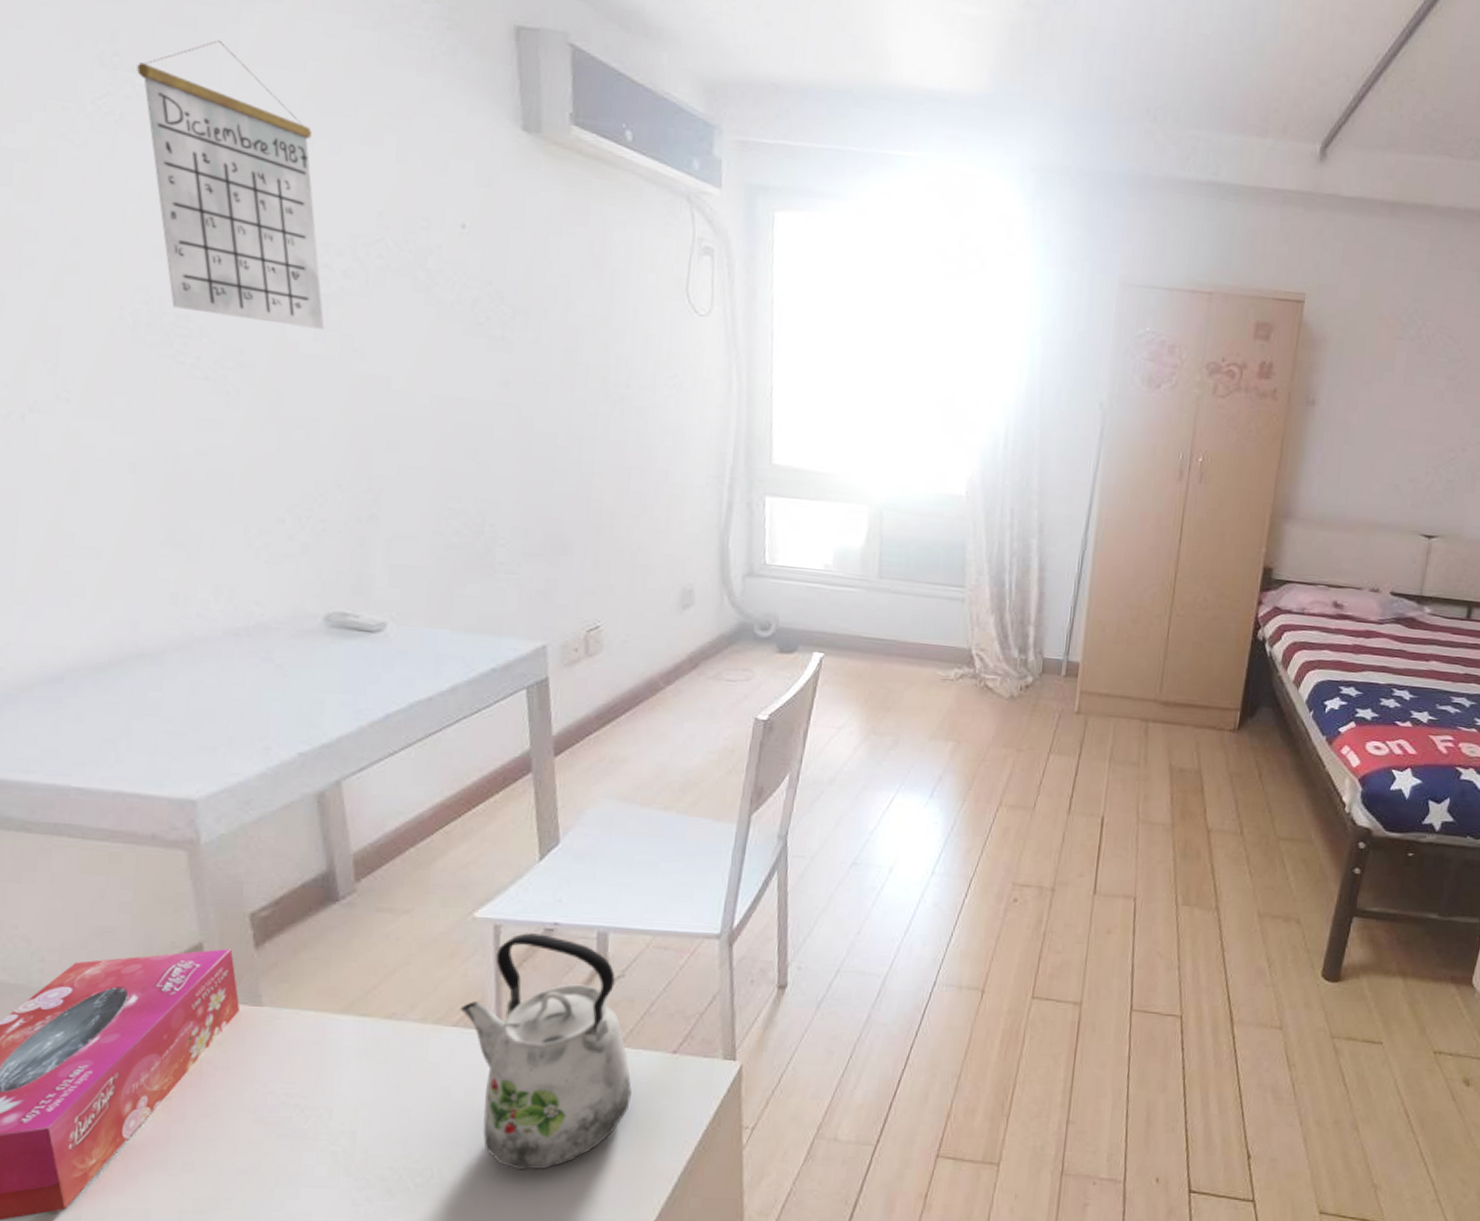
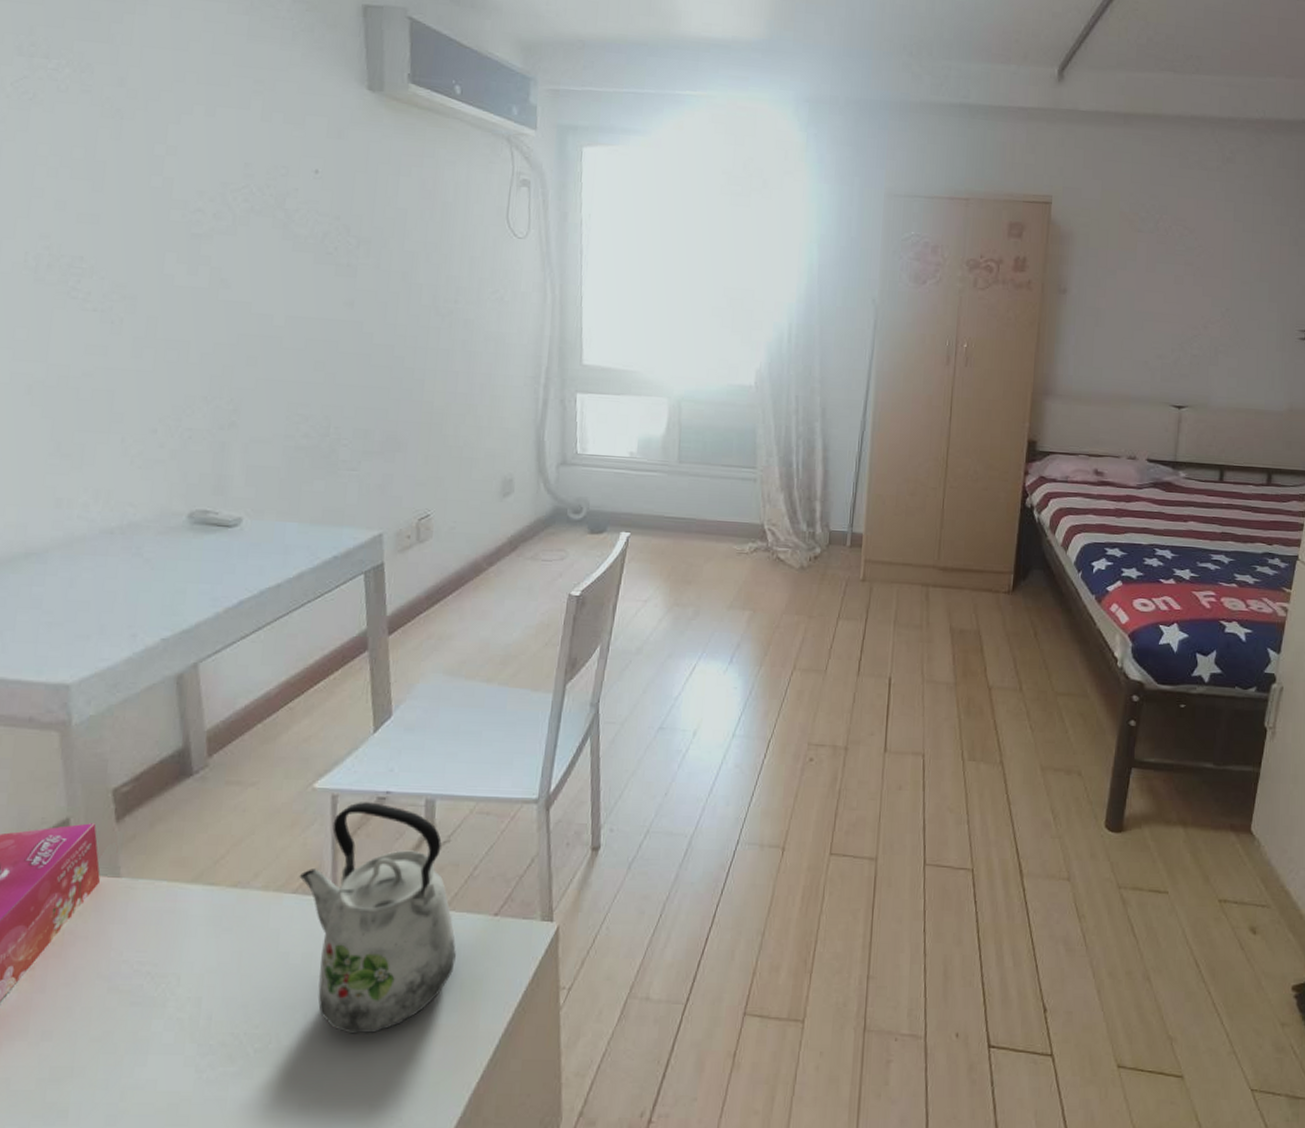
calendar: present [137,40,325,329] -> none [49,29,197,264]

